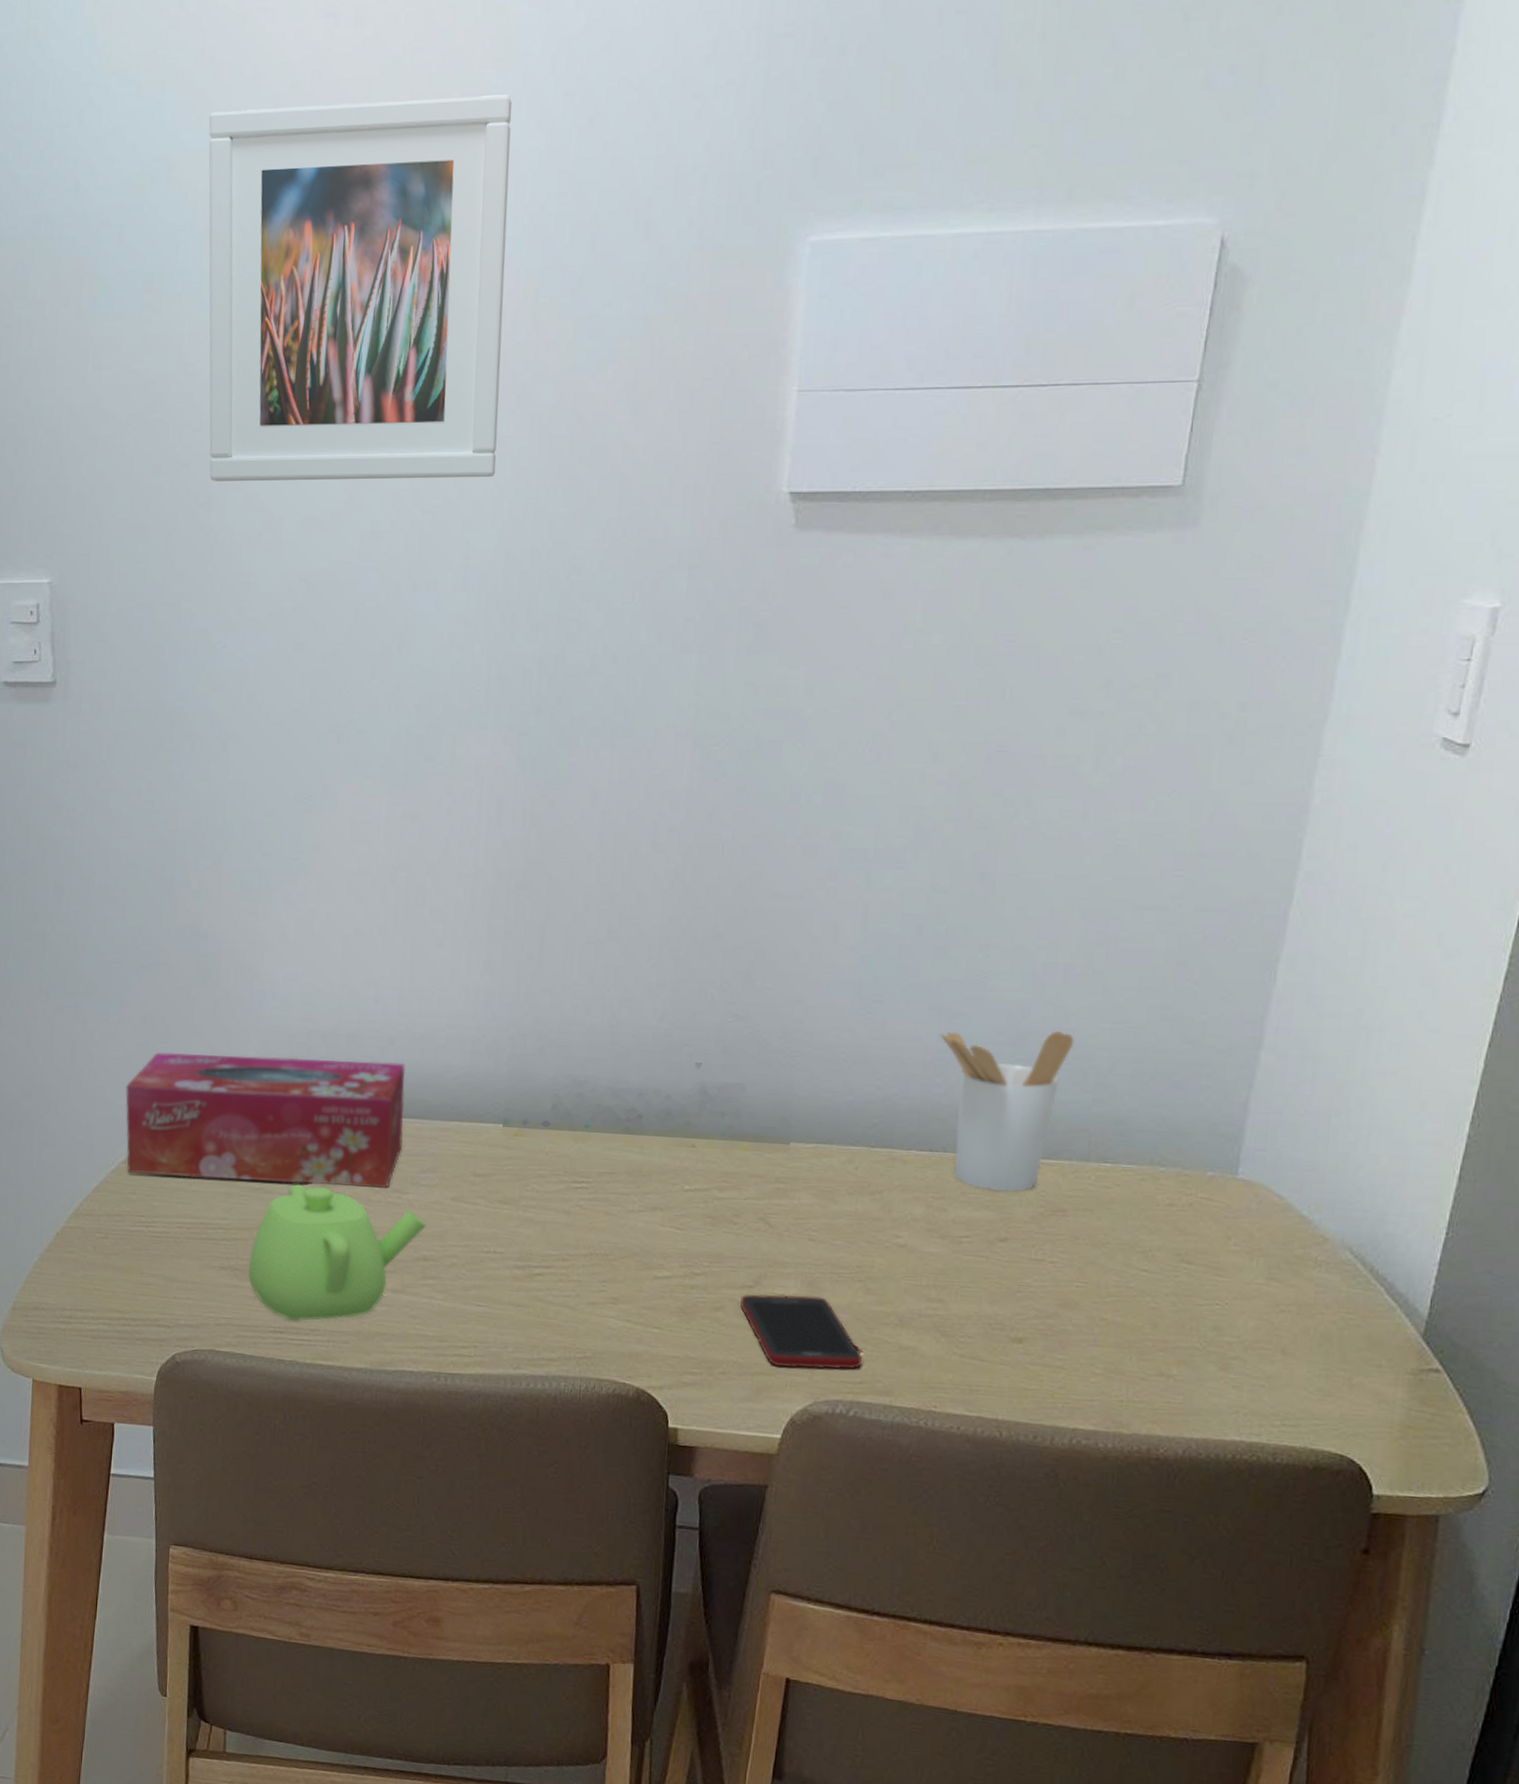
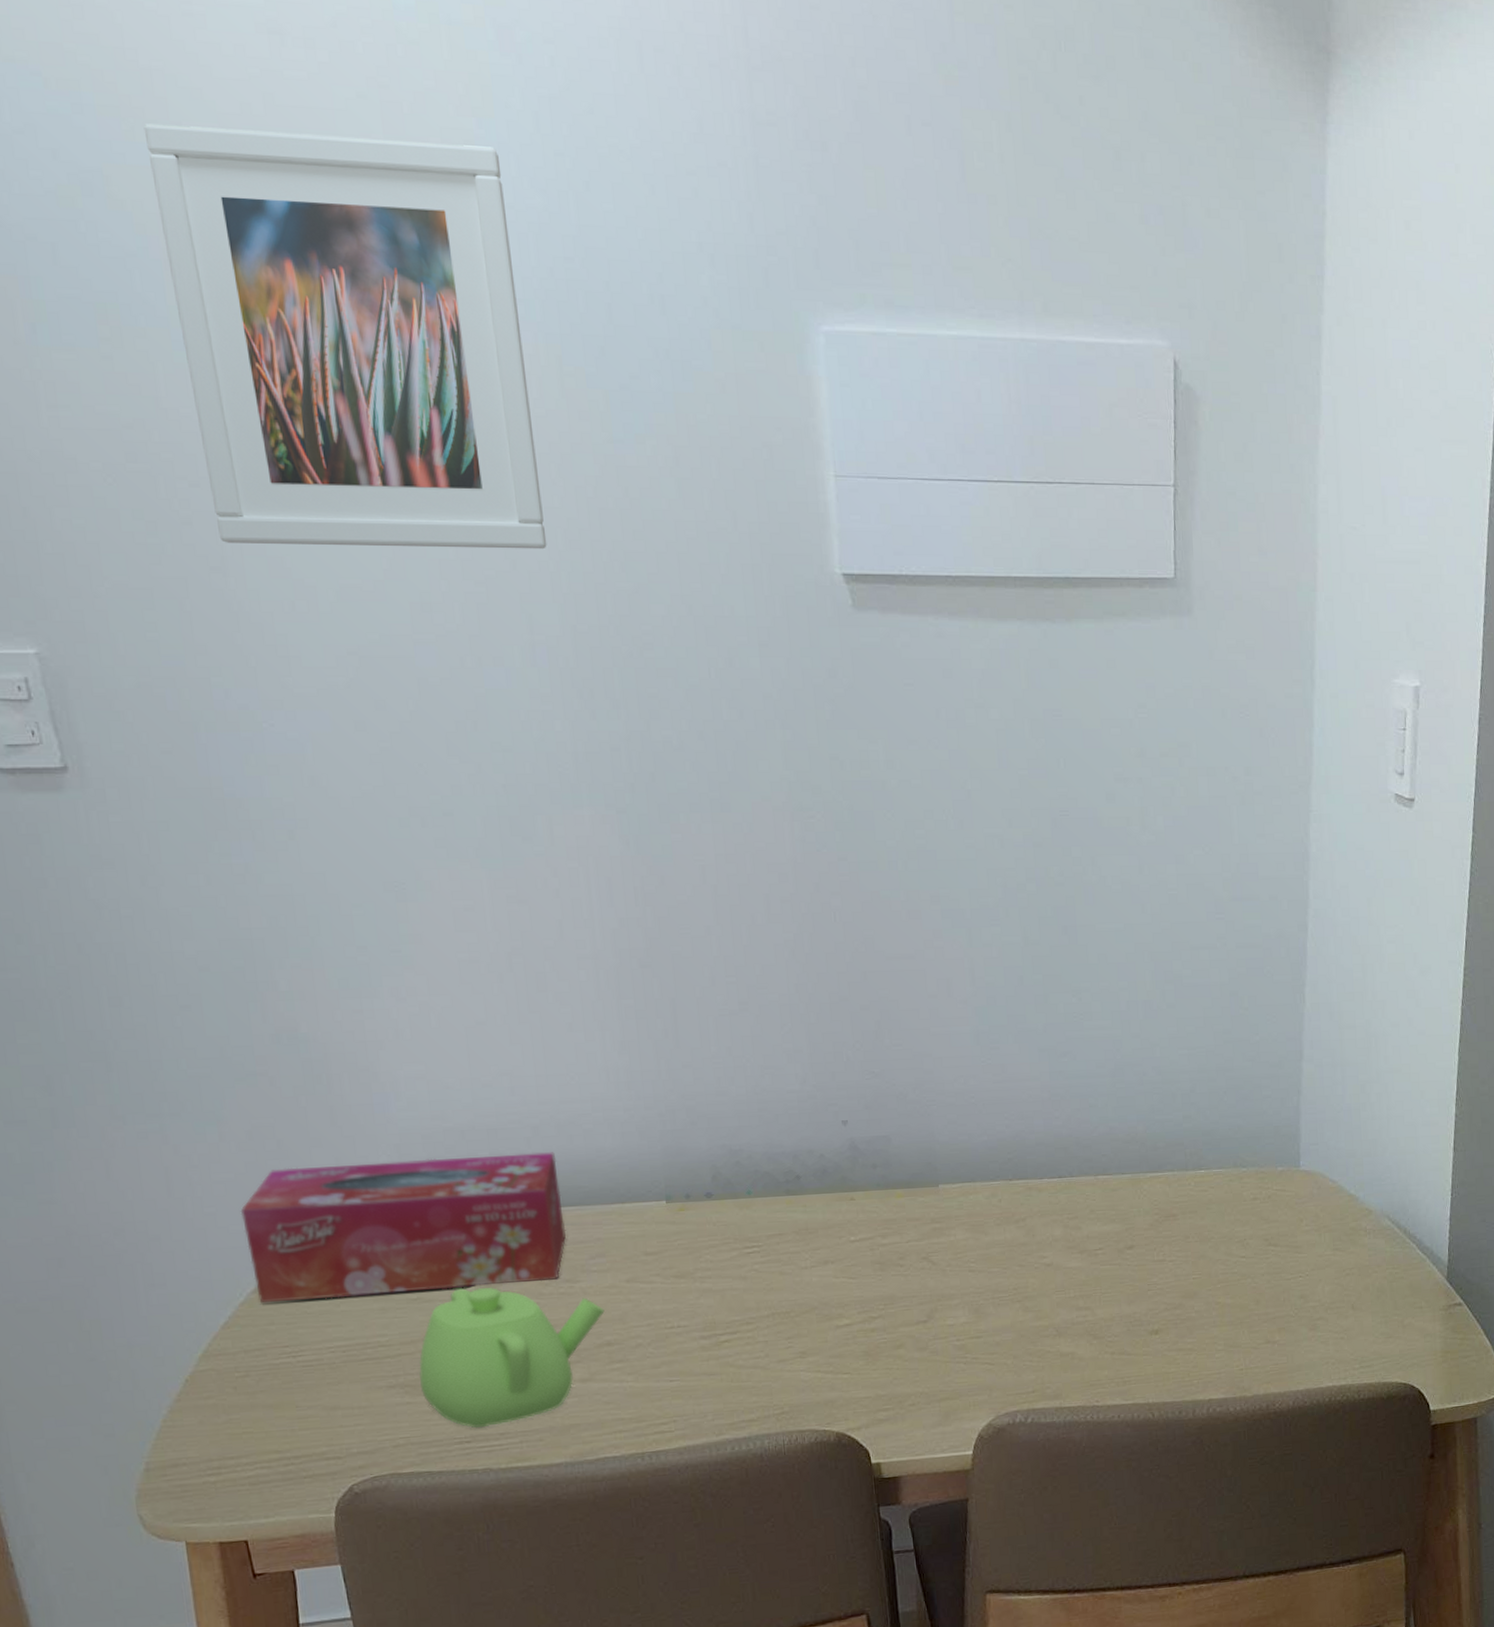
cell phone: present [740,1293,863,1370] -> none [918,1321,1032,1391]
utensil holder: present [940,1031,1074,1193] -> none [1051,1060,1161,1207]

